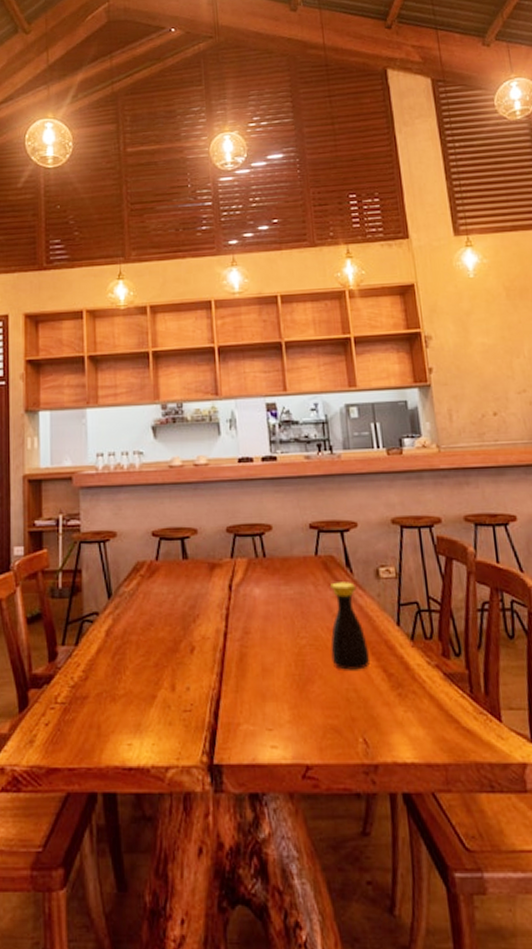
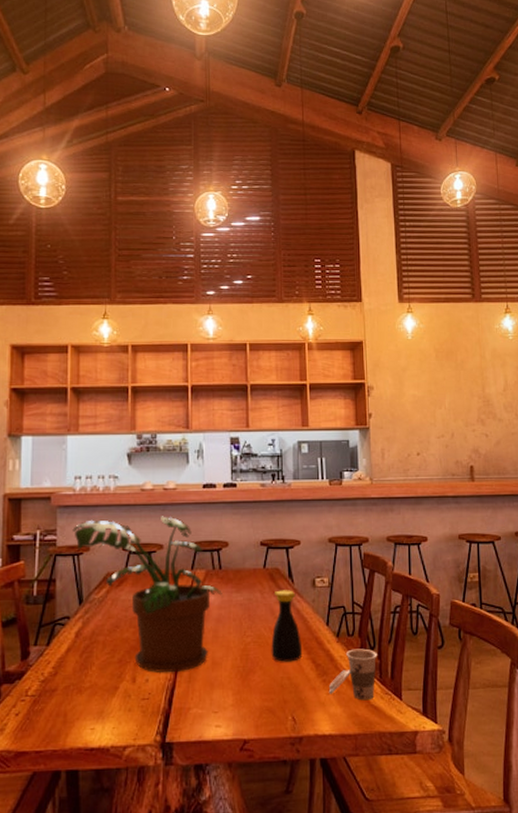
potted plant: none [97,496,269,681] -> present [72,516,222,674]
cup: none [406,655,465,721] -> present [328,648,378,701]

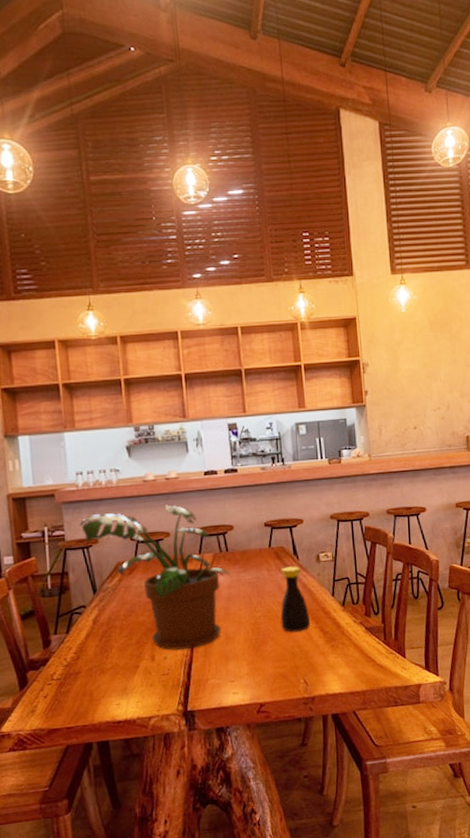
cup: present [328,648,378,701] -> none [336,614,382,661]

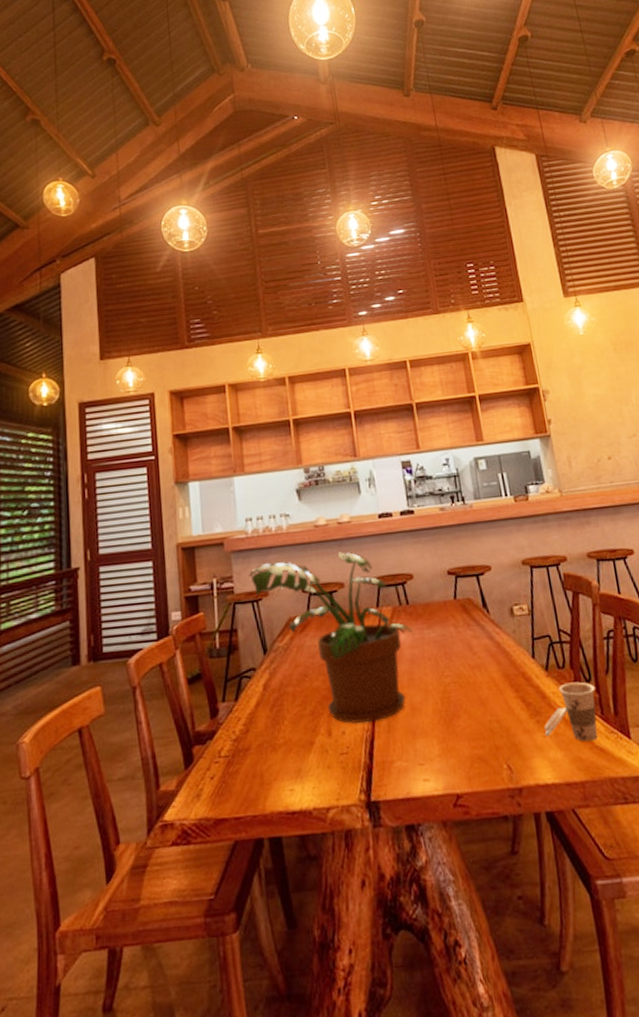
bottle: present [280,566,311,632] -> none [470,621,510,703]
cup: none [336,614,382,661] -> present [544,681,598,742]

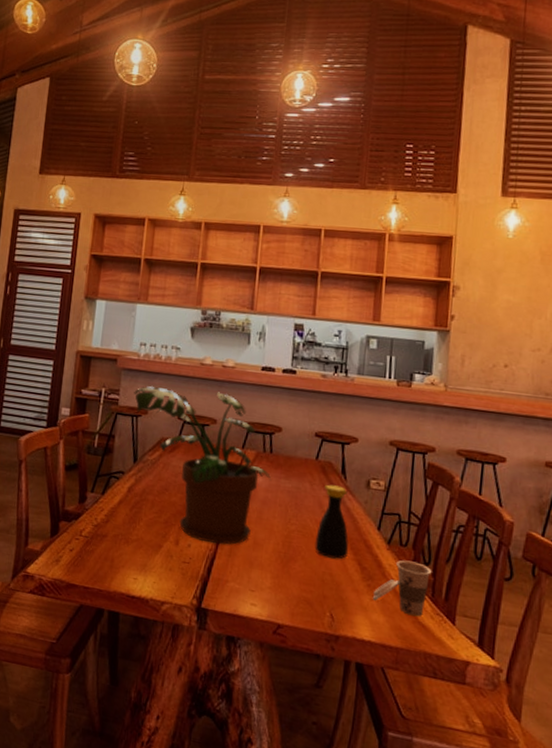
bottle: none [470,621,510,703] -> present [315,484,349,559]

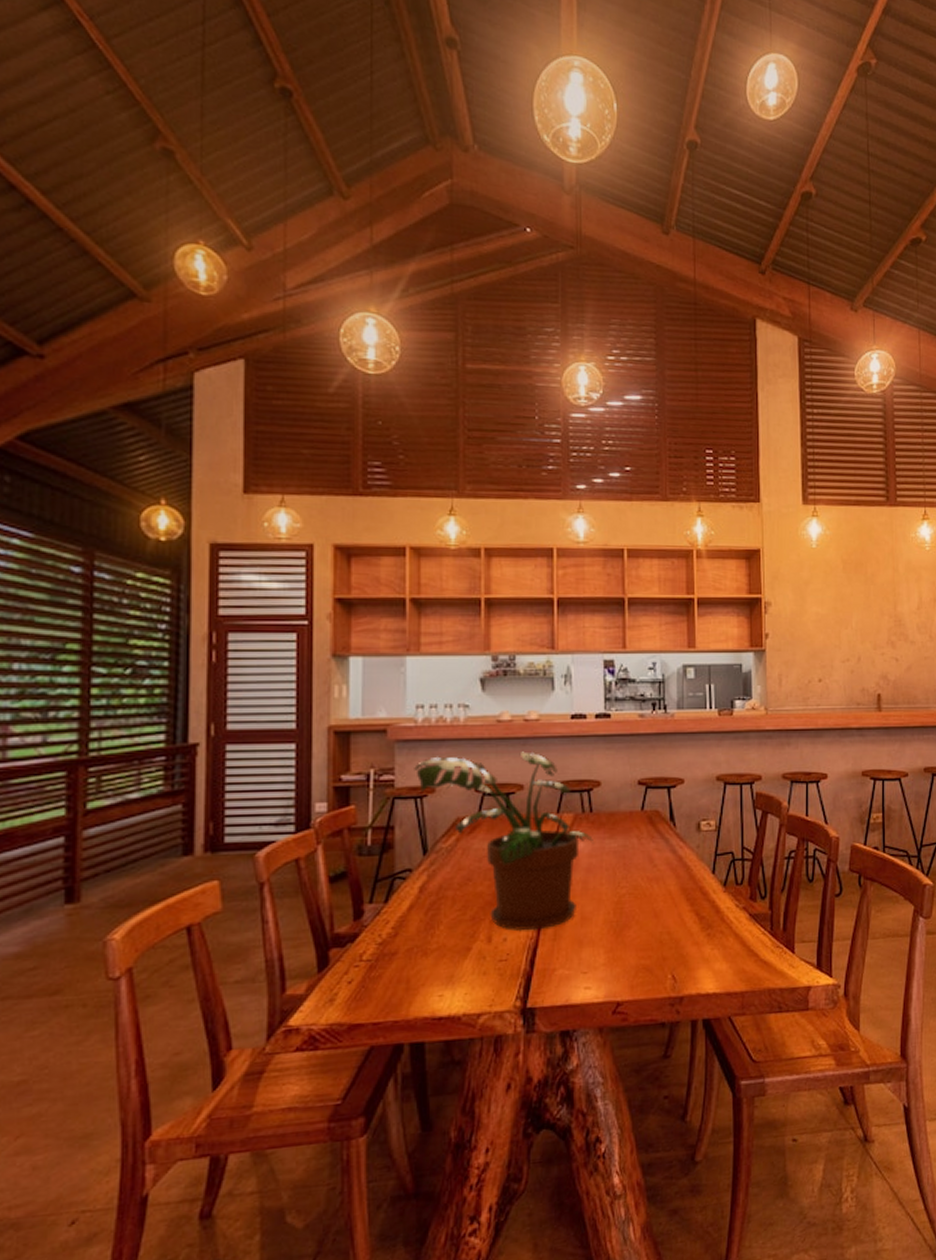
bottle: present [315,484,349,559] -> none [649,834,685,915]
cup: present [372,560,432,617] -> none [713,898,769,956]

